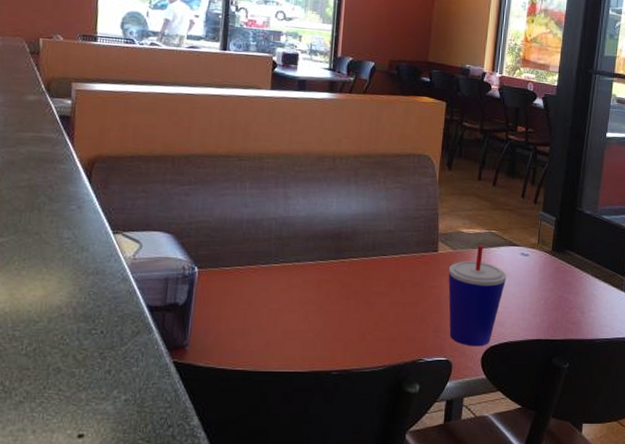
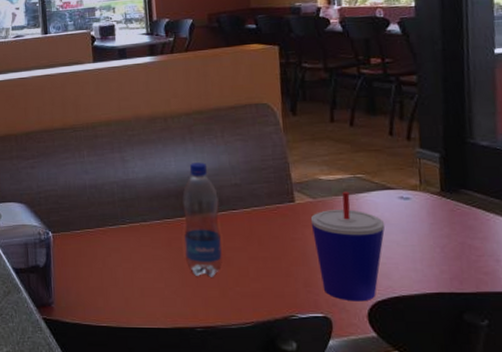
bottle: none [332,206,372,321] -> present [182,162,223,277]

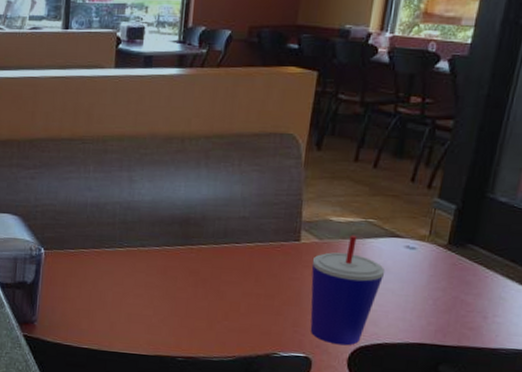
bottle: present [182,162,223,277] -> none [179,190,224,309]

